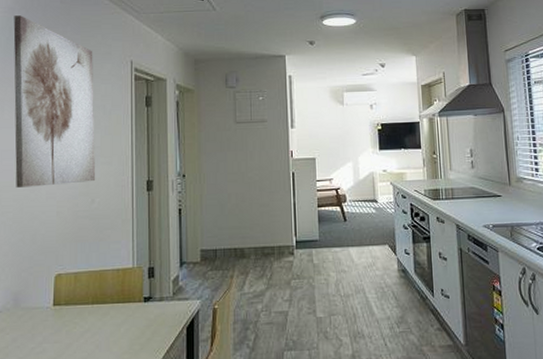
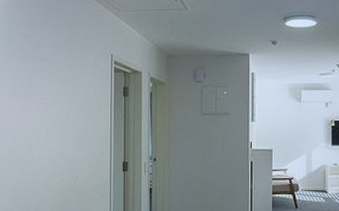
wall art: present [13,15,96,188] -> none [11,10,80,162]

